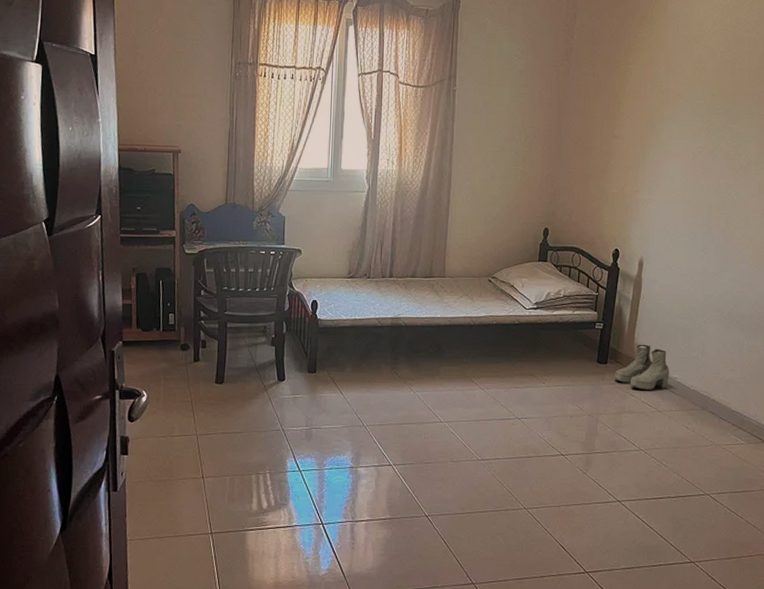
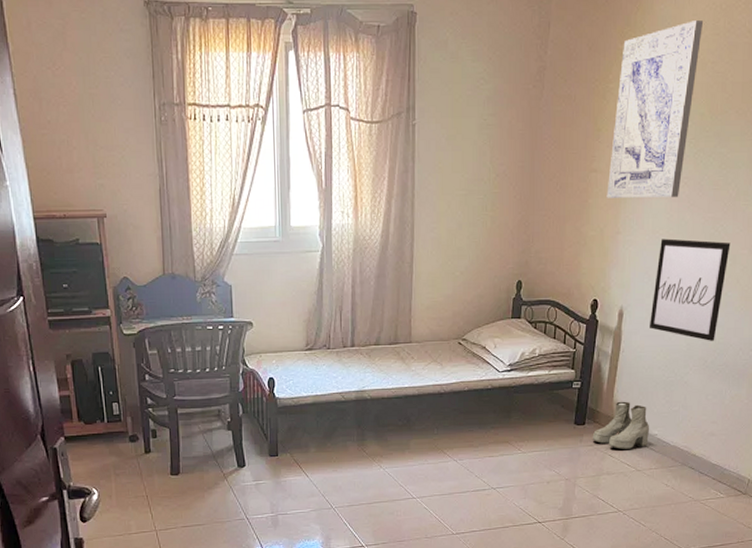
wall art: none [627,17,712,163] -> present [606,21,703,198]
wall art: none [668,199,743,294] -> present [650,238,731,341]

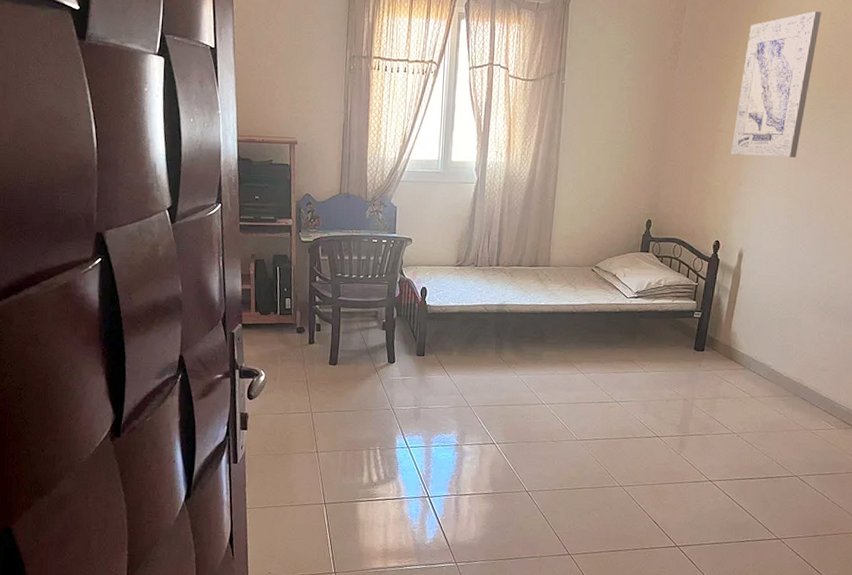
boots: present [592,401,650,449] -> none [710,332,765,377]
wall art: present [650,238,731,341] -> none [767,192,844,285]

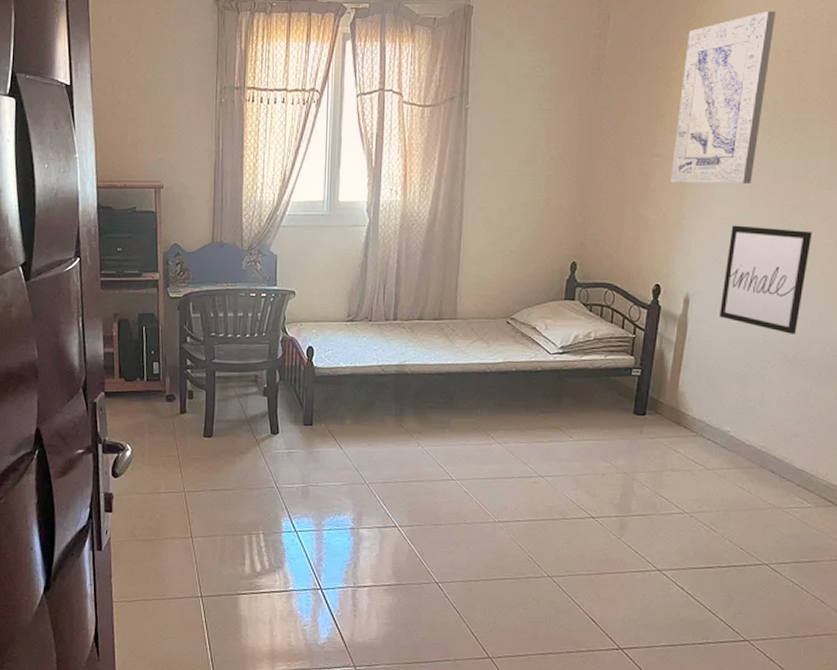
wall art: none [767,192,844,285] -> present [720,225,812,334]

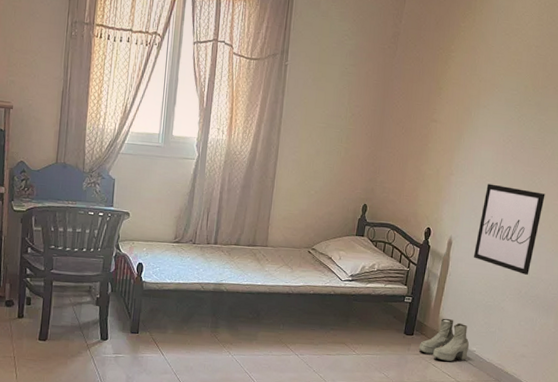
boots: none [654,392,721,445] -> present [418,318,470,361]
wall art: present [670,11,775,183] -> none [443,12,530,151]

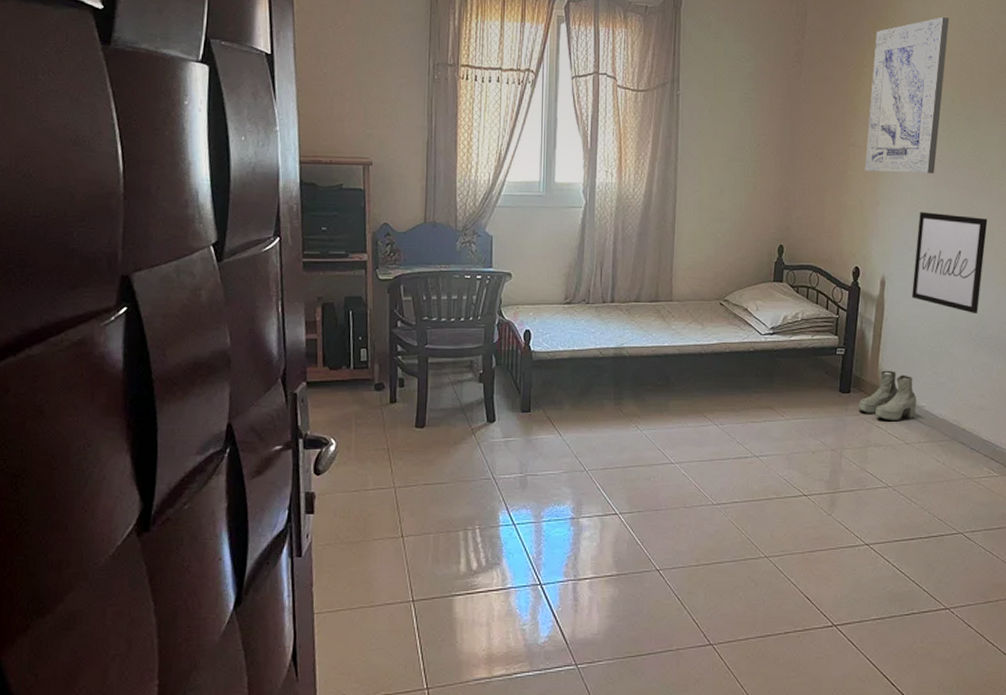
wall art: none [443,12,530,151] -> present [865,17,949,173]

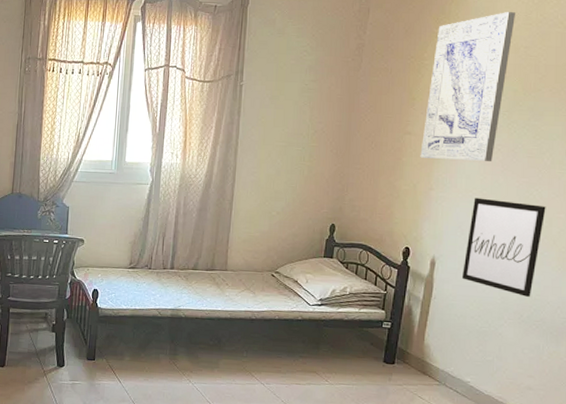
boots: present [858,370,917,420] -> none [401,345,462,393]

